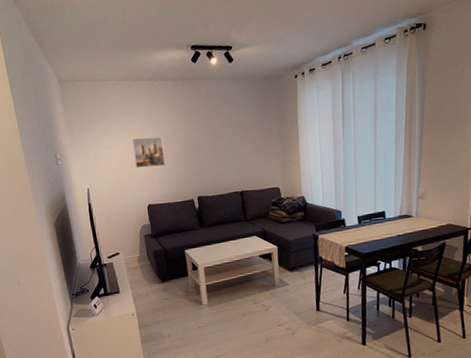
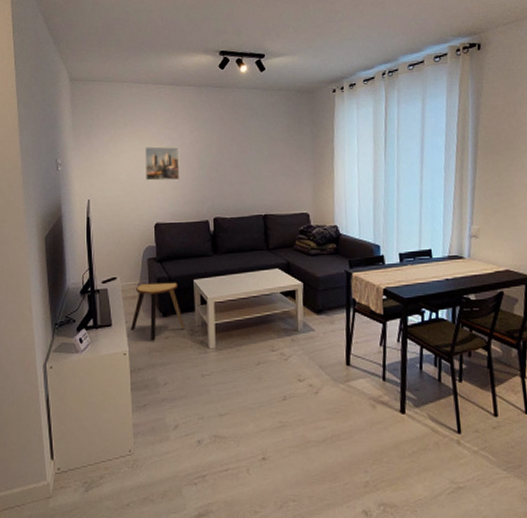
stool: none [135,253,181,303] -> present [130,282,185,341]

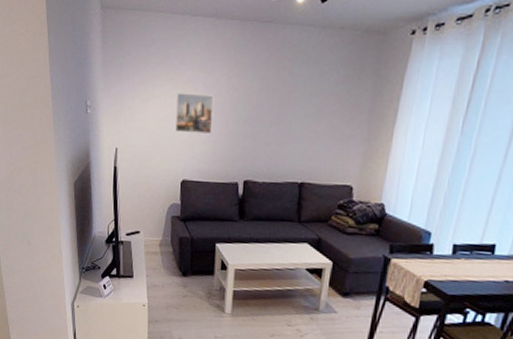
stool: present [130,282,185,341] -> none [150,240,203,298]

